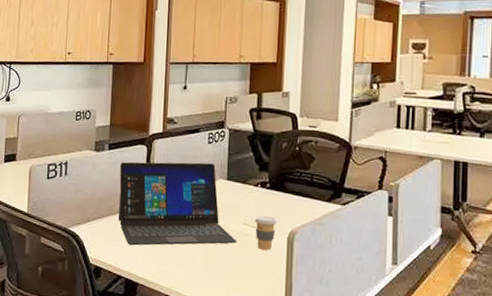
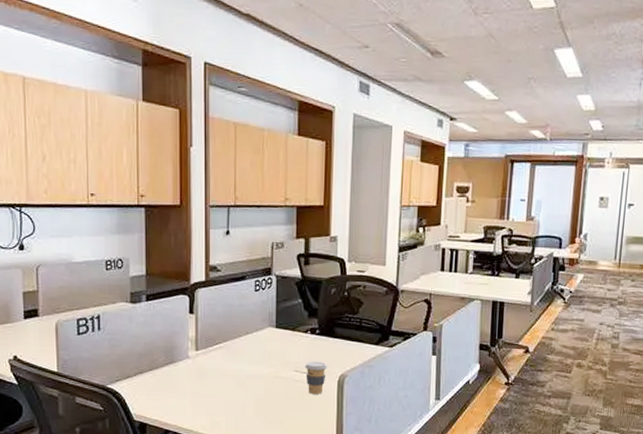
laptop: present [119,162,237,246] -> none [161,311,288,399]

